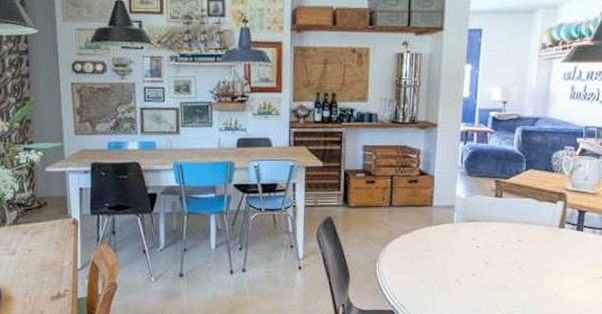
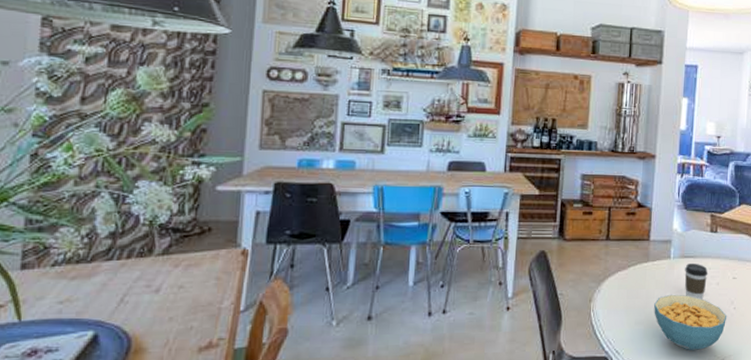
cereal bowl: none [437,255,511,306] -> present [654,294,726,350]
coffee cup: none [468,226,493,260] -> present [684,263,708,300]

